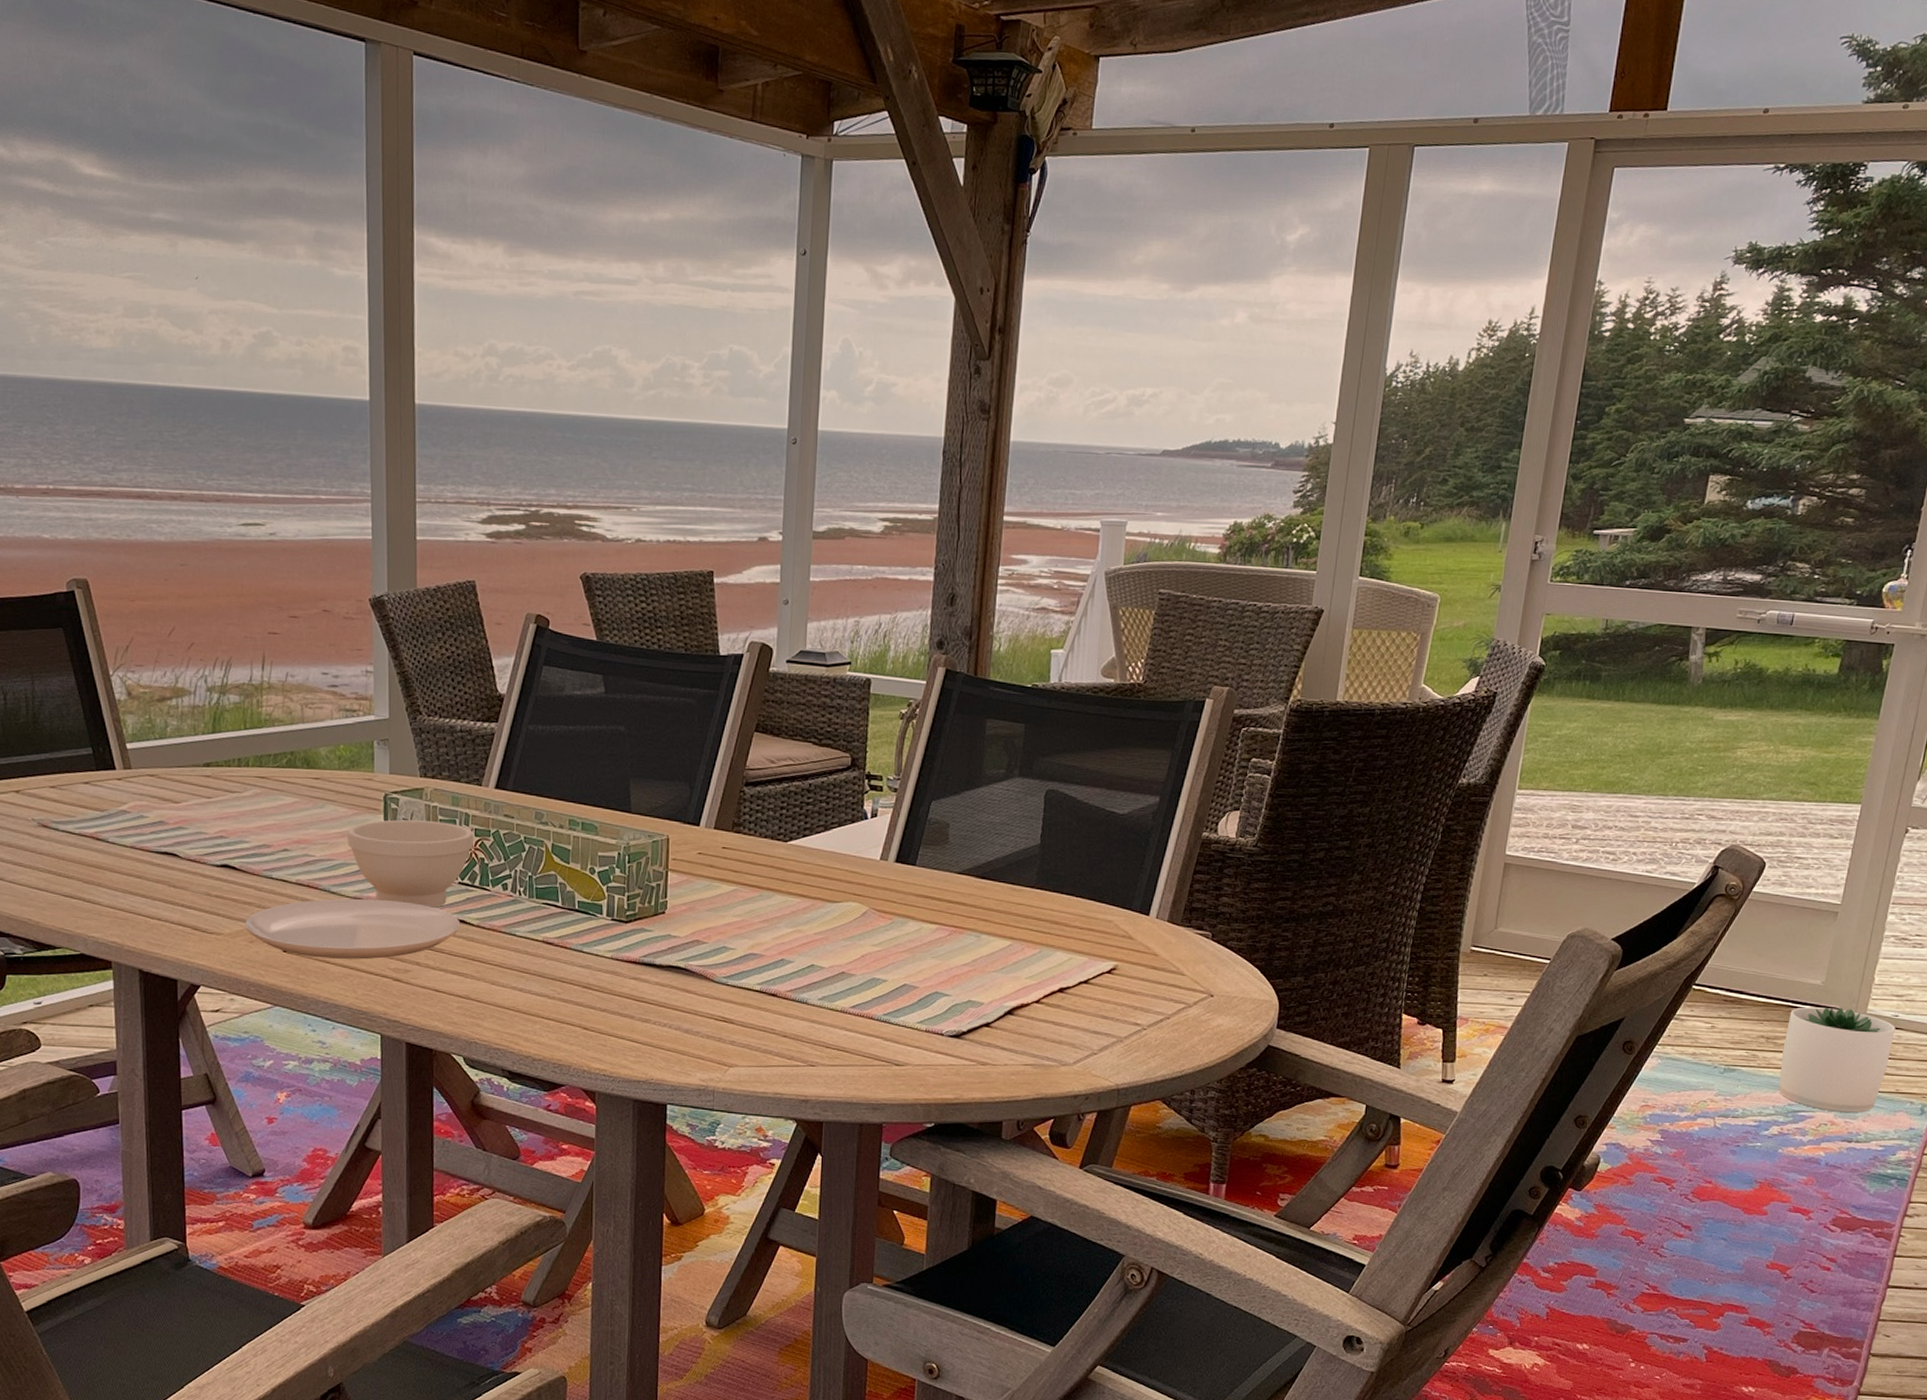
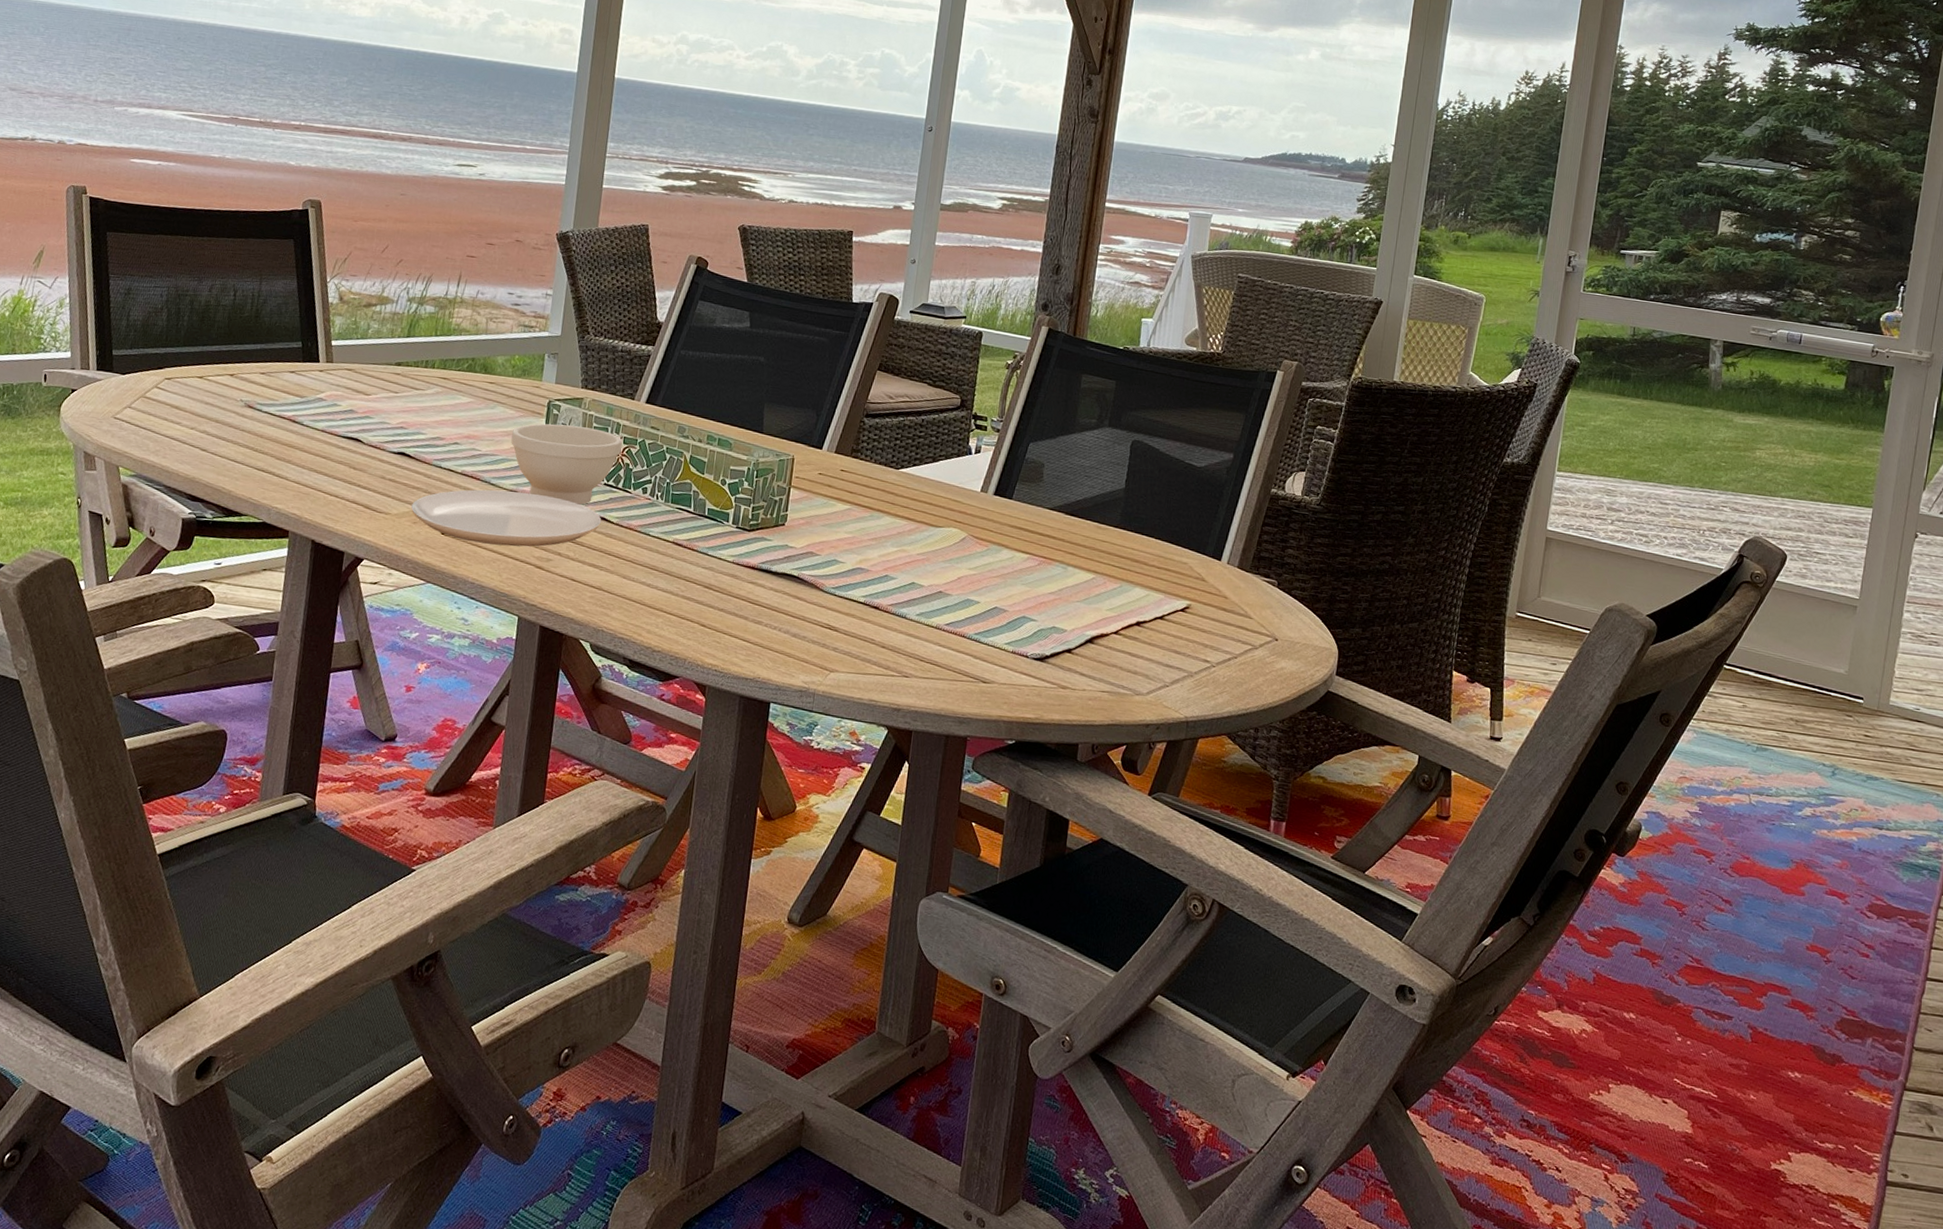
planter: present [1778,1007,1895,1113] -> none [1809,693,1917,801]

